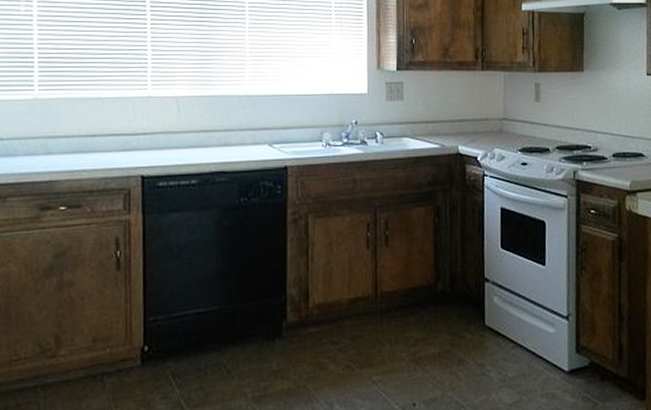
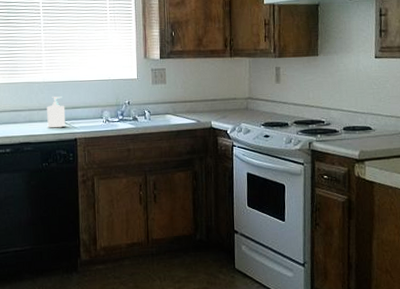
soap bottle: none [249,114,274,153] -> present [47,96,66,128]

